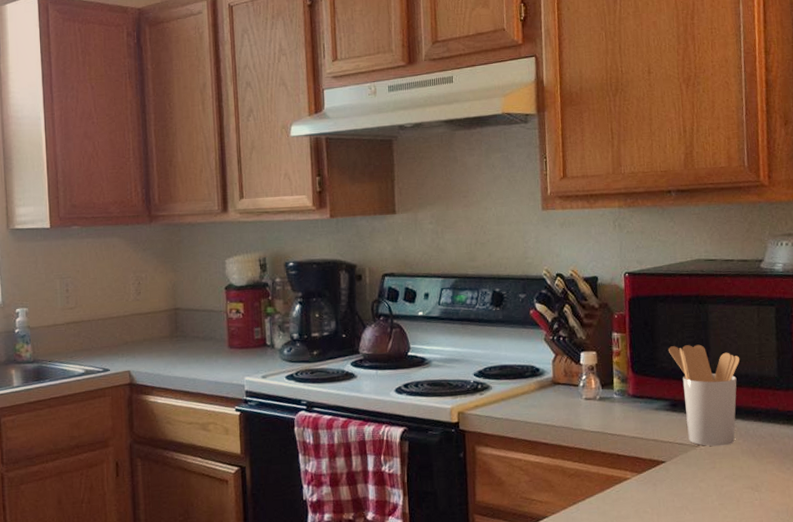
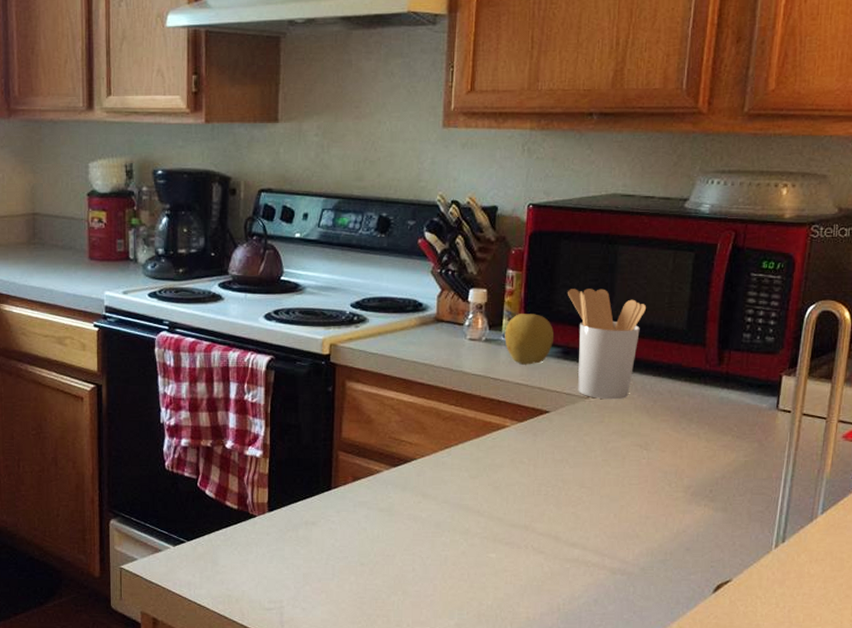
fruit: none [616,371,662,420] -> present [504,314,555,365]

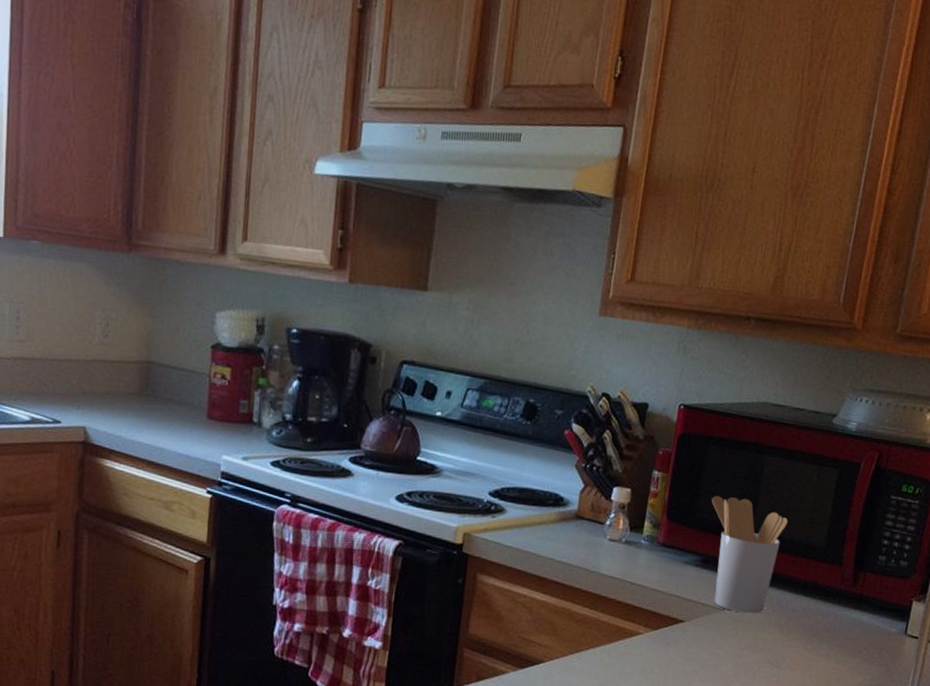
fruit: present [504,314,555,365] -> none [645,517,695,571]

